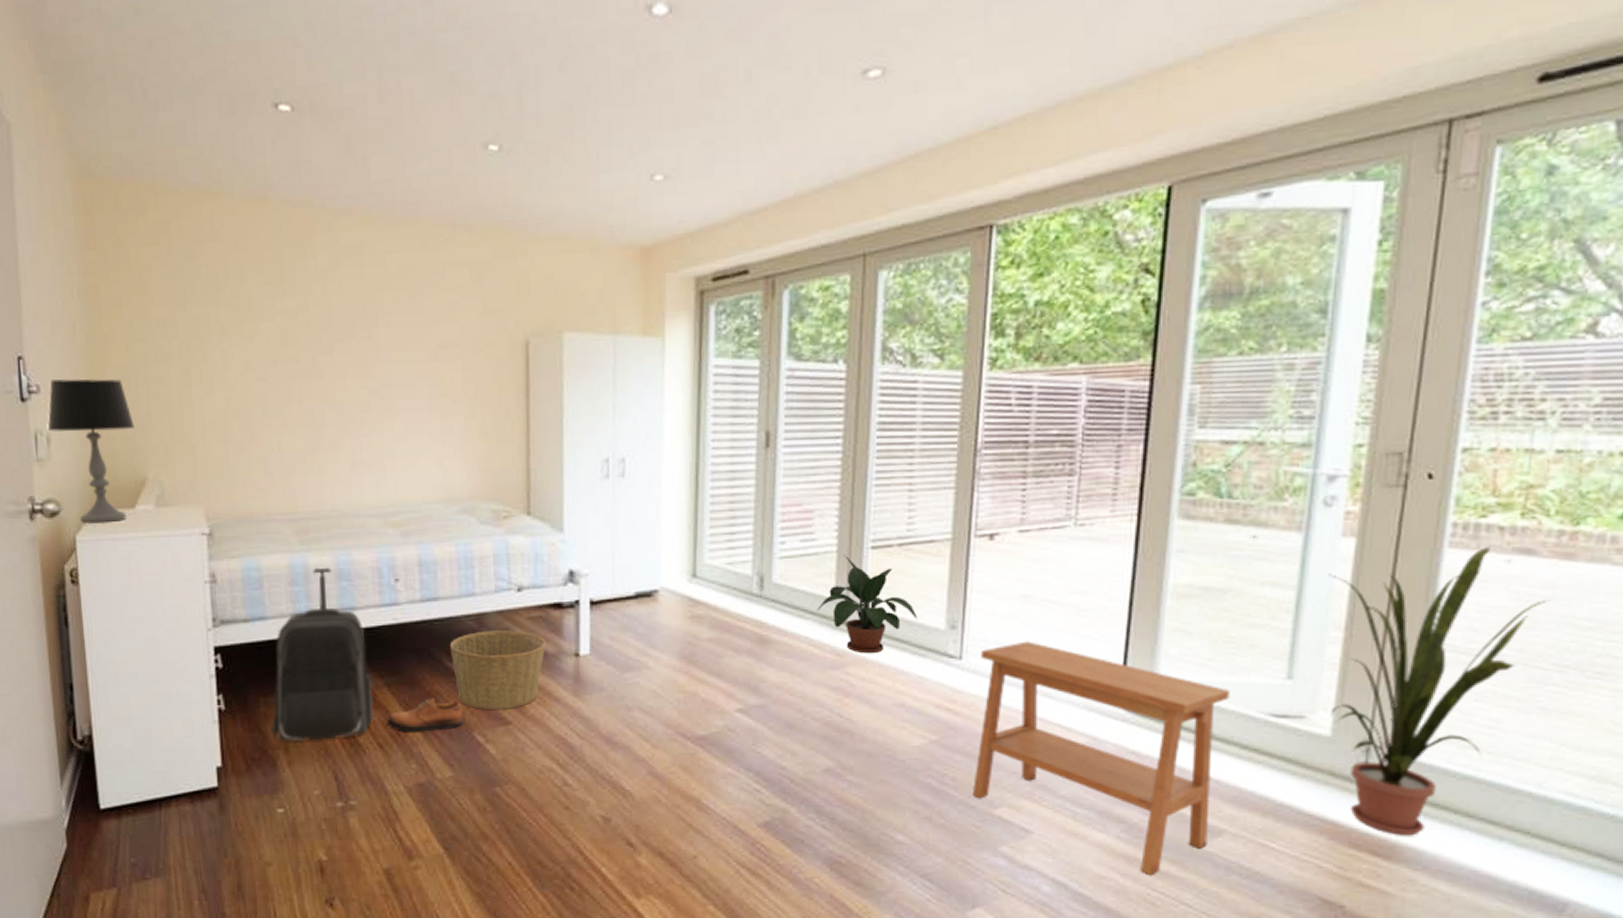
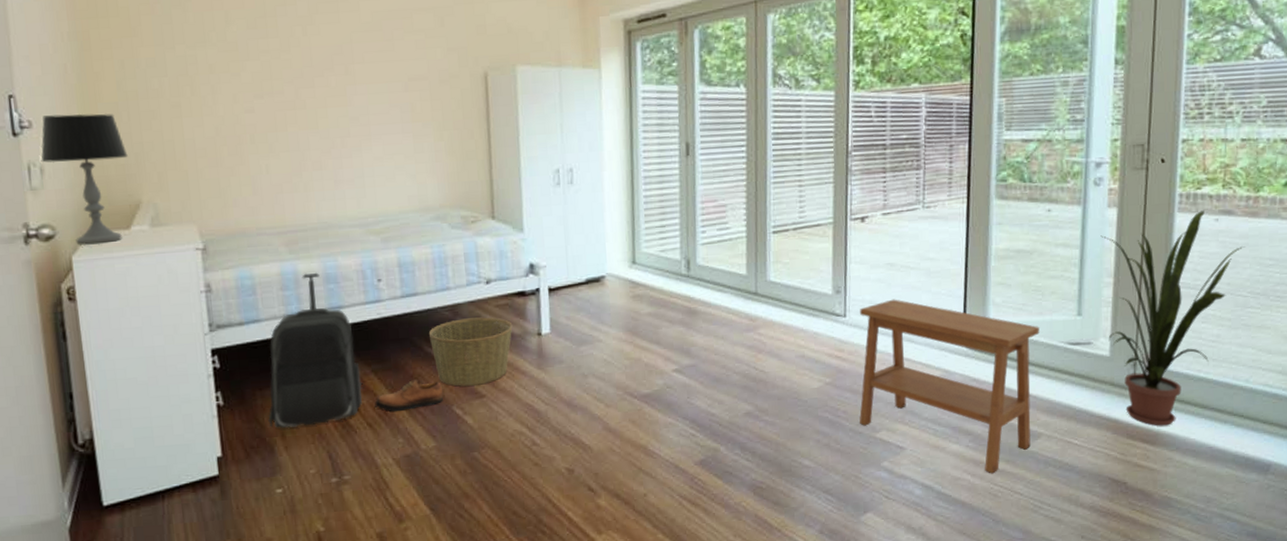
potted plant: present [816,554,918,654] -> none [733,239,811,318]

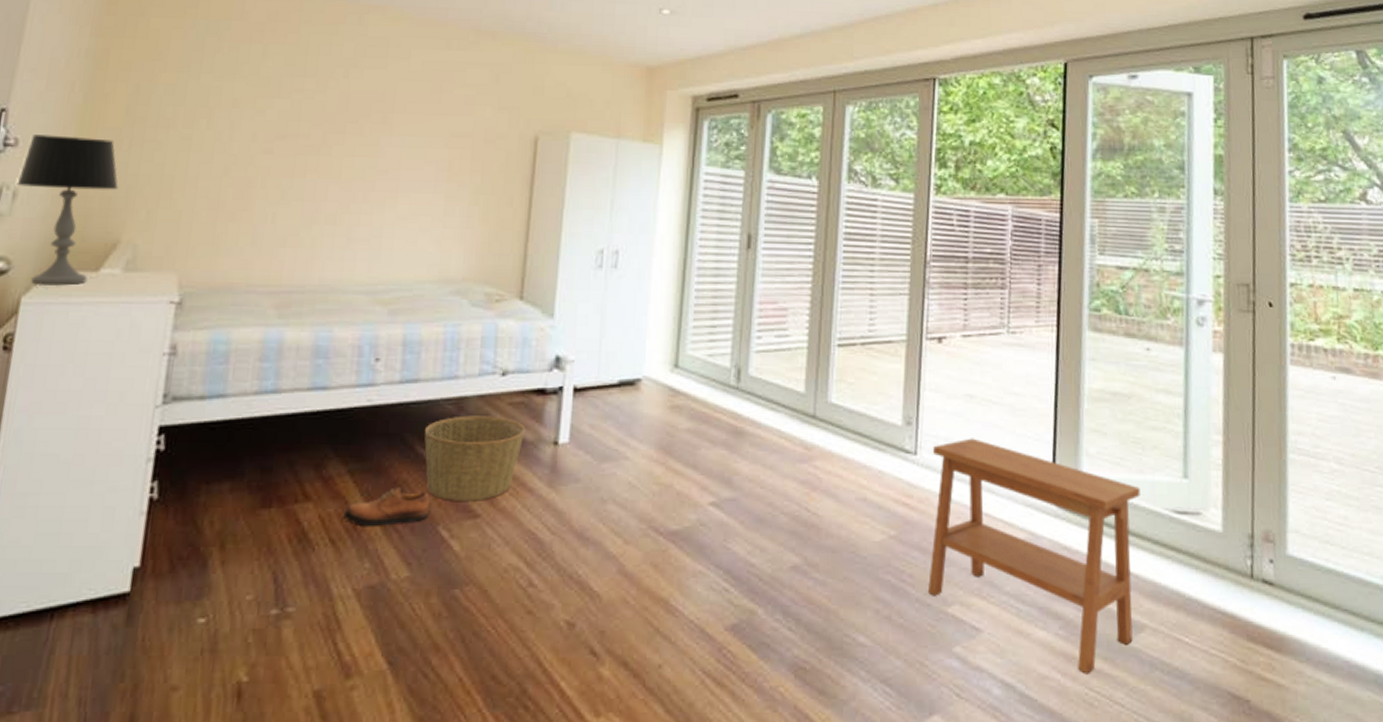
rolling backpack: present [268,272,366,428] -> none [208,343,337,538]
house plant: present [1100,210,1245,426] -> none [1206,365,1368,628]

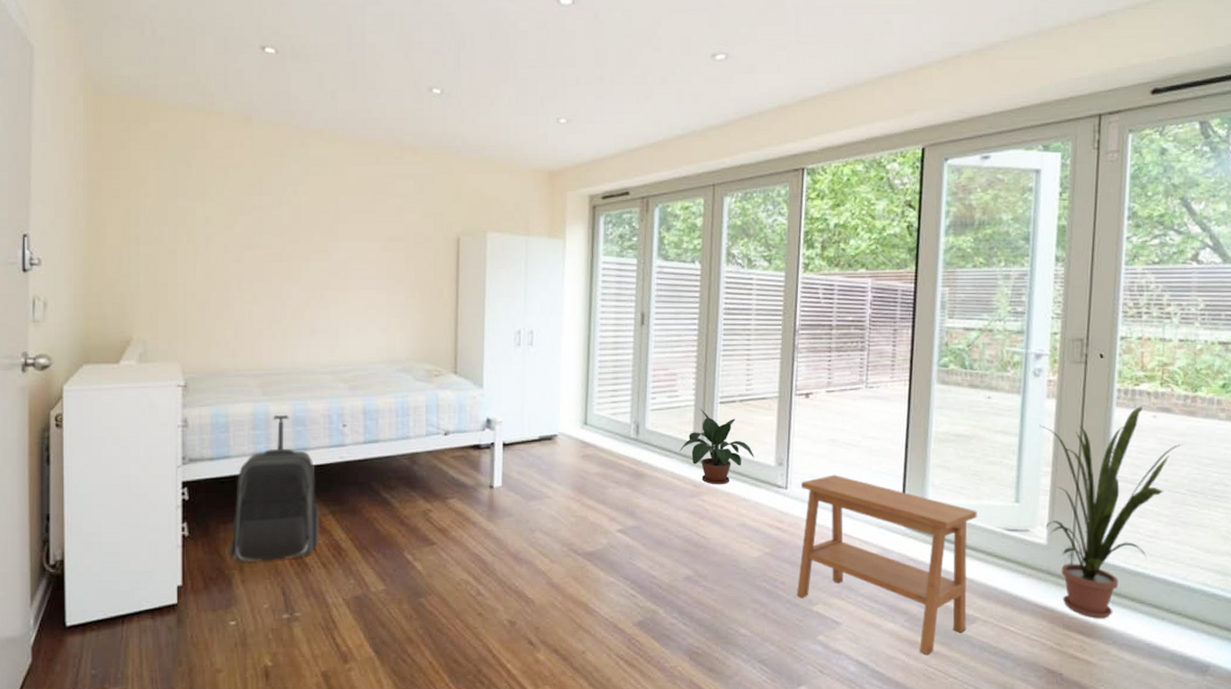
table lamp: present [17,134,118,287] -> none [45,254,124,377]
rolling backpack: none [208,343,337,538] -> present [229,414,323,563]
shoe: present [343,487,429,526] -> none [330,523,395,553]
basket: present [424,415,526,501] -> none [386,467,467,533]
potted plant: none [788,351,878,448] -> present [679,408,754,485]
house plant: none [1206,365,1368,628] -> present [1039,407,1183,619]

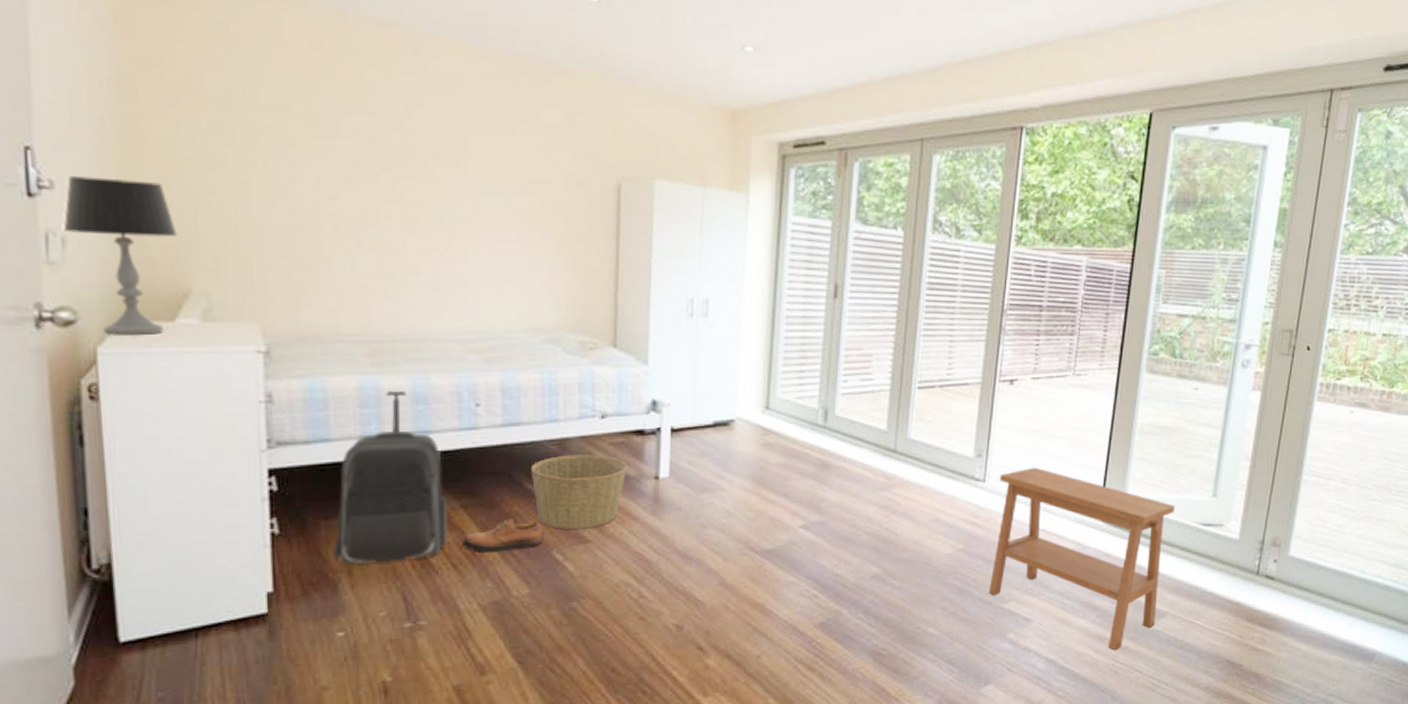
table lamp: none [45,254,124,377] -> present [63,176,177,337]
shoe: none [330,523,395,553] -> present [462,519,541,552]
basket: none [386,467,467,533] -> present [530,455,628,529]
potted plant: present [679,408,754,485] -> none [871,393,952,477]
house plant: present [1039,407,1183,619] -> none [1239,401,1375,611]

